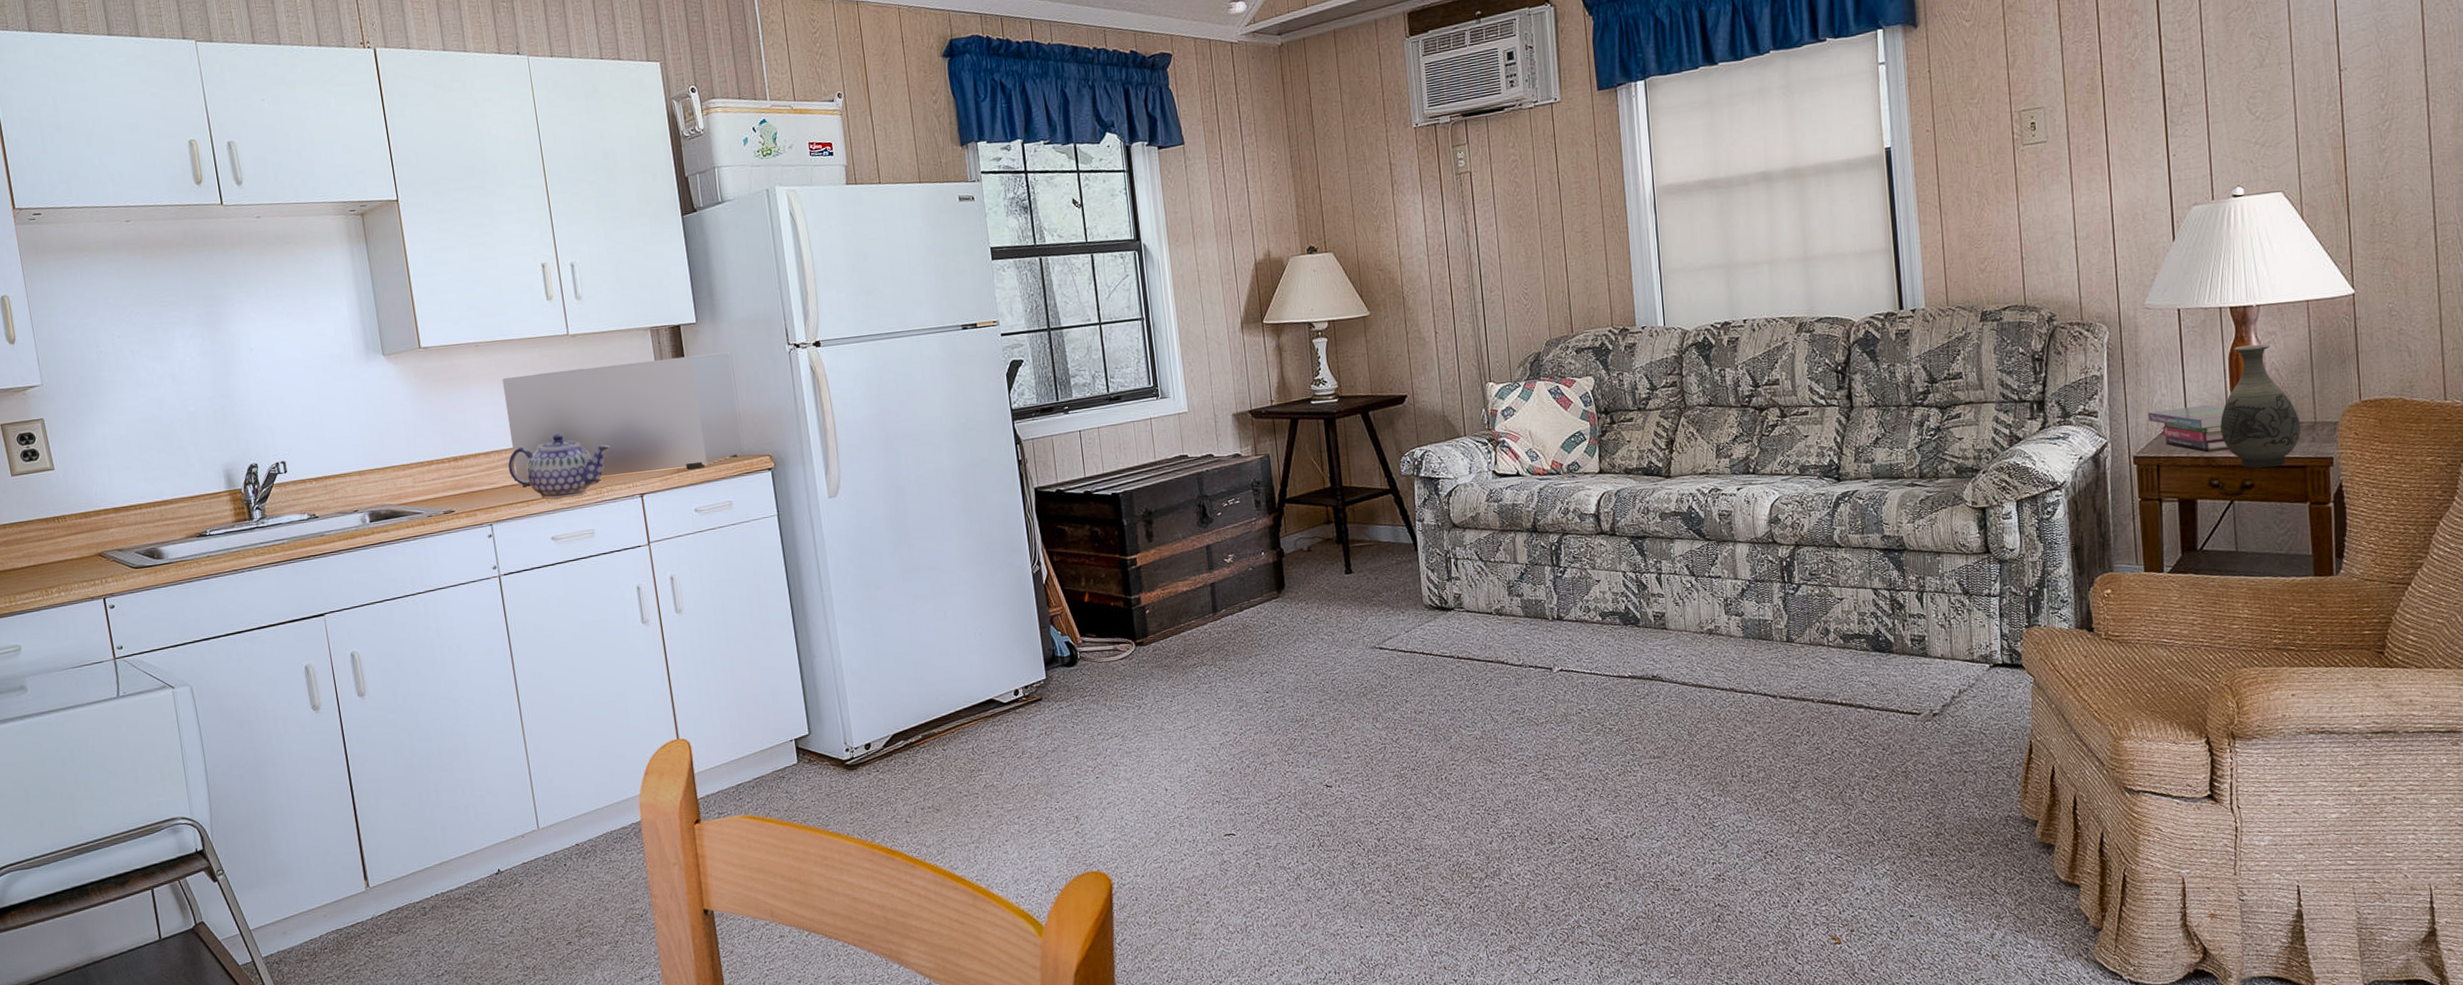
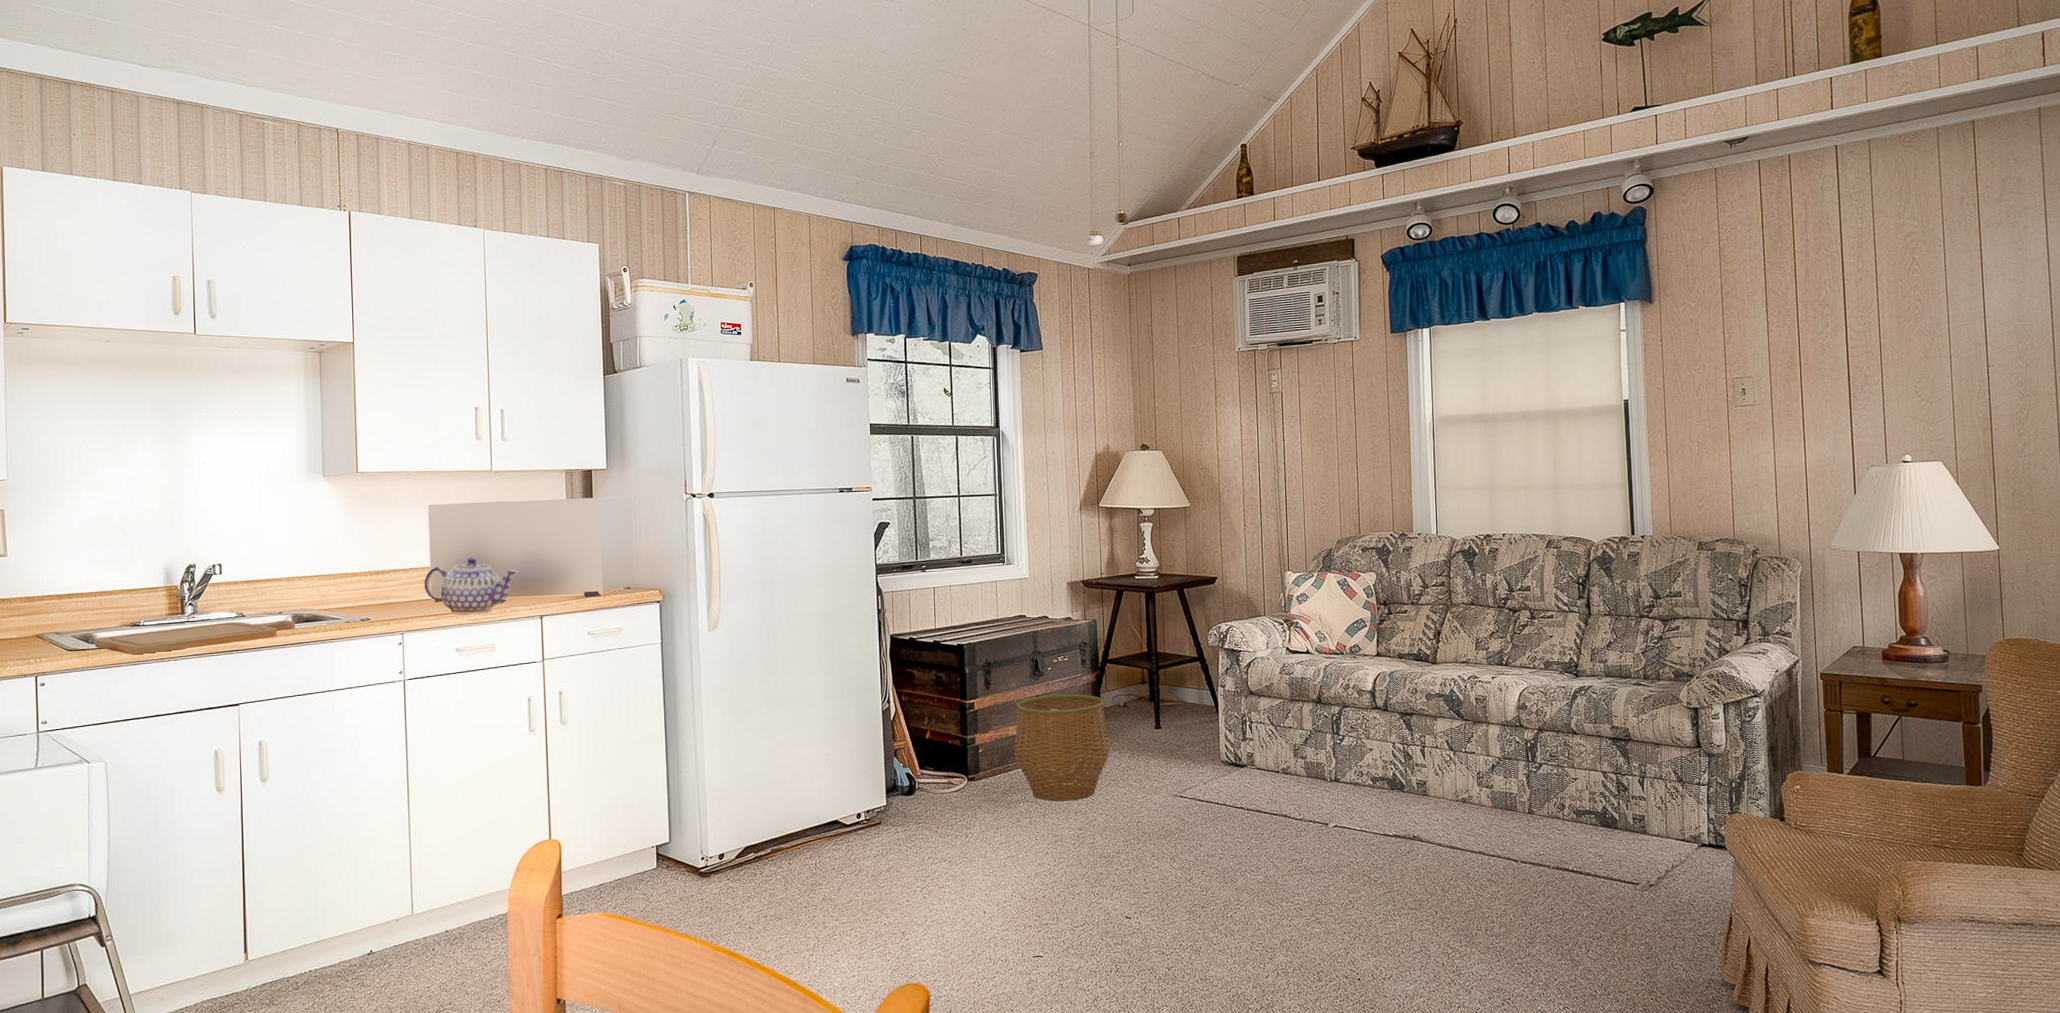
chopping board: none [160,518,374,569] -> present [94,620,295,655]
basket: none [1181,540,1296,663] -> present [1013,694,1110,802]
books: present [2147,405,2230,453] -> none [1832,634,1898,674]
vase: present [2220,344,2301,469] -> none [1891,586,1956,690]

